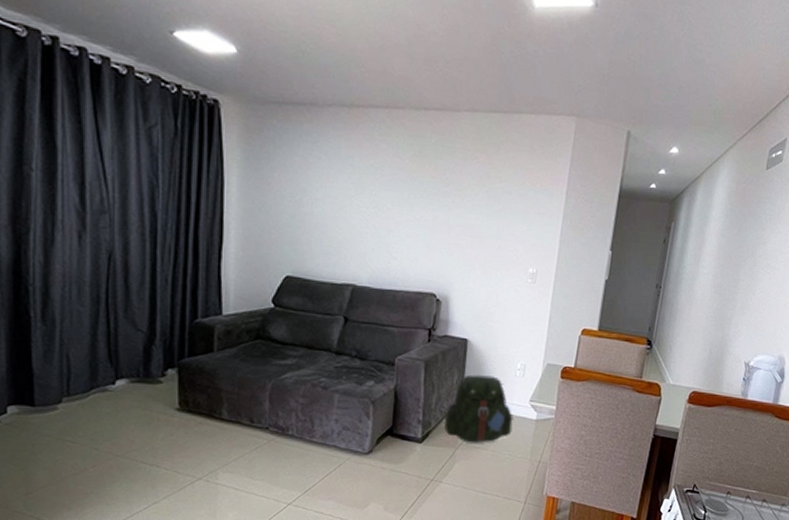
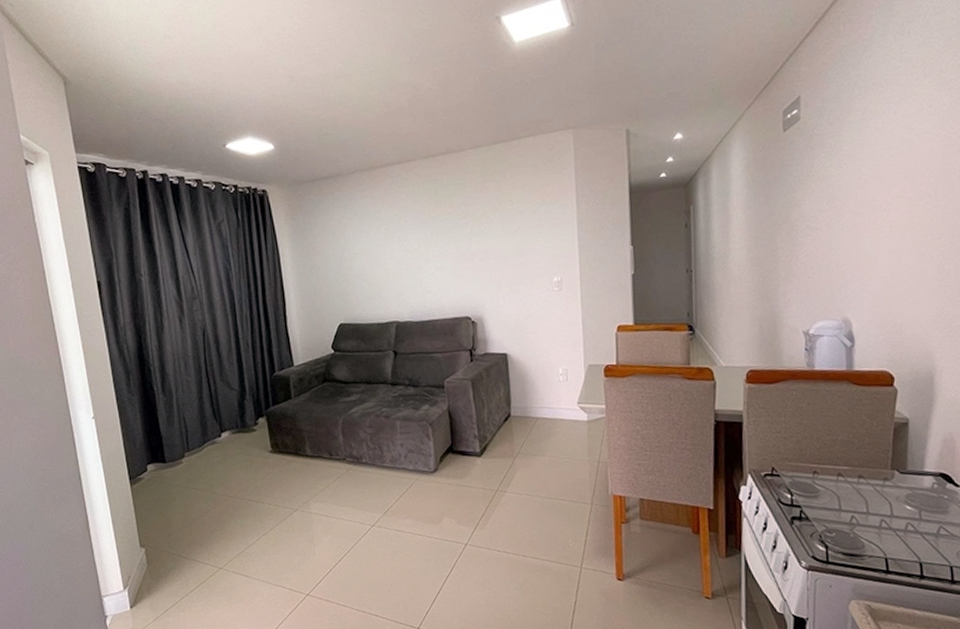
backpack: present [443,374,515,443] -> none [498,384,566,451]

